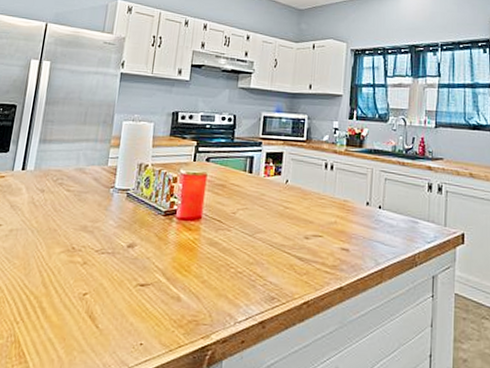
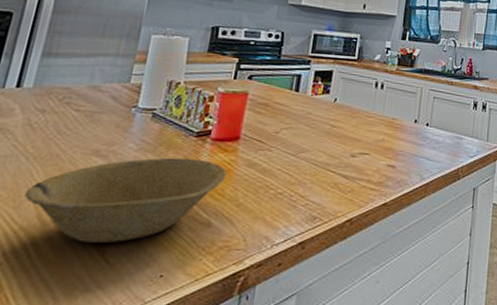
bowl: none [32,234,192,310] -> present [24,157,227,242]

